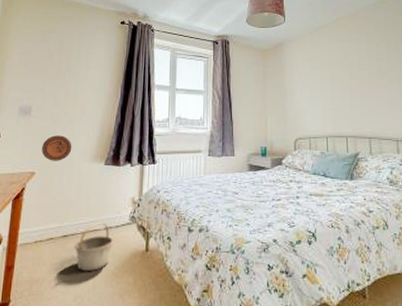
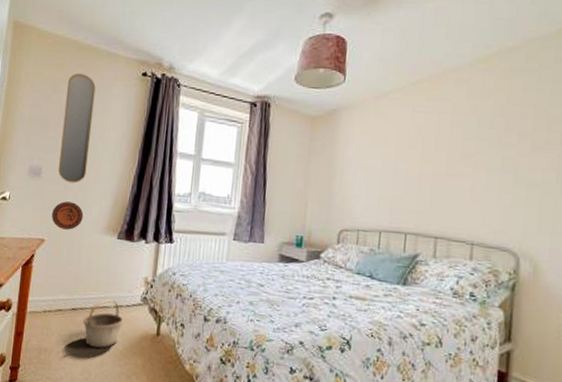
home mirror: none [47,24,80,119] -> present [57,73,96,184]

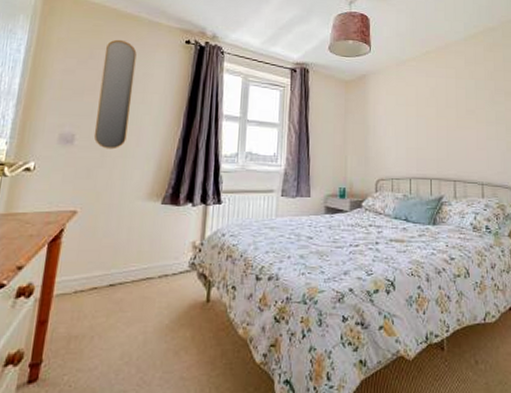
decorative plate: present [52,201,84,230] -> none [86,169,123,199]
basket: present [82,299,124,348] -> none [122,270,170,325]

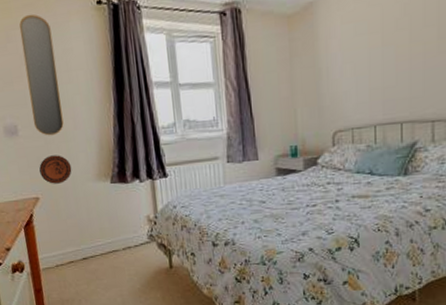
decorative plate: none [86,169,123,199] -> present [39,155,72,184]

